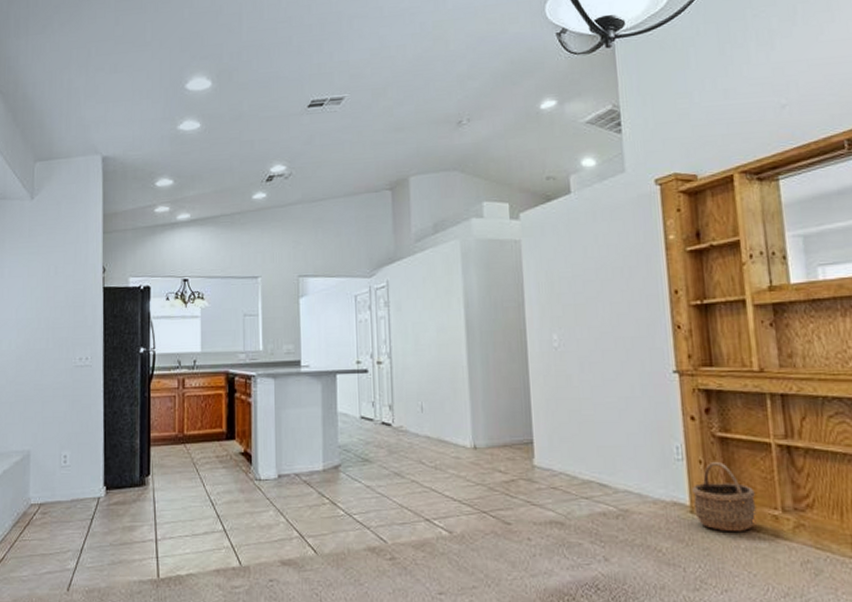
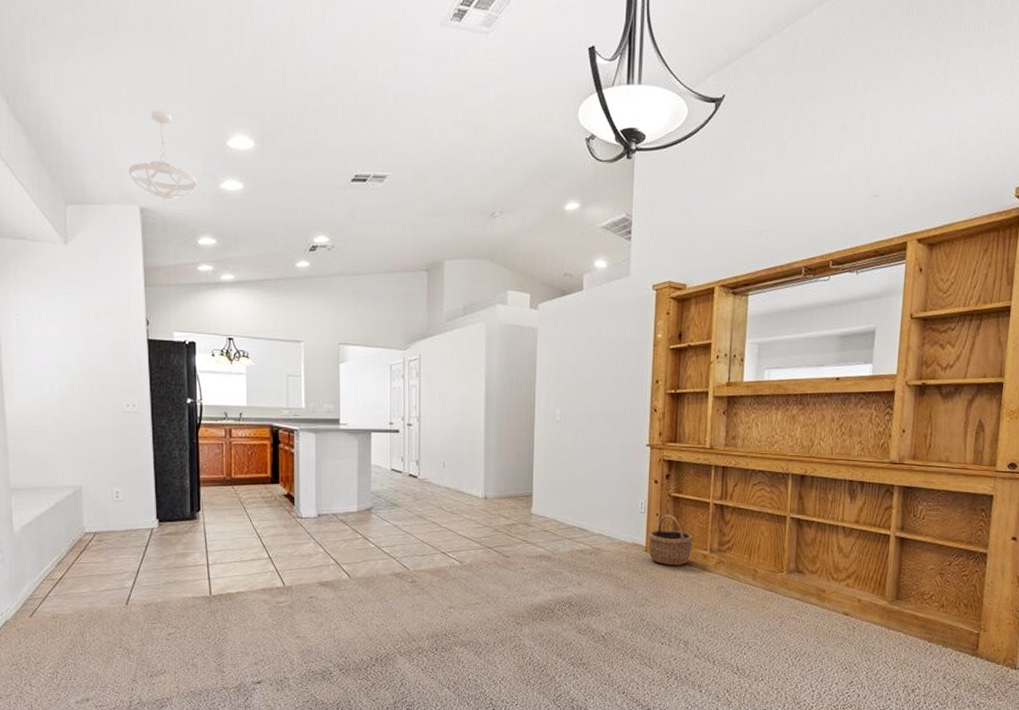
ceiling light fixture: none [94,64,156,147] -> present [129,110,197,200]

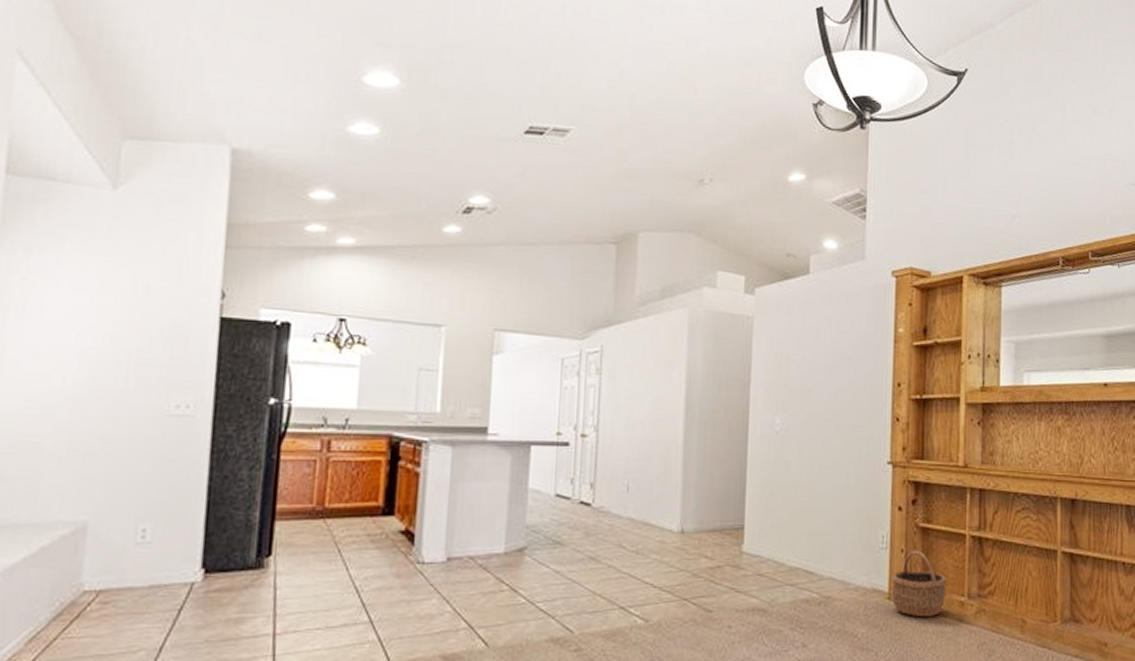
ceiling light fixture: present [129,110,197,200] -> none [221,33,316,141]

